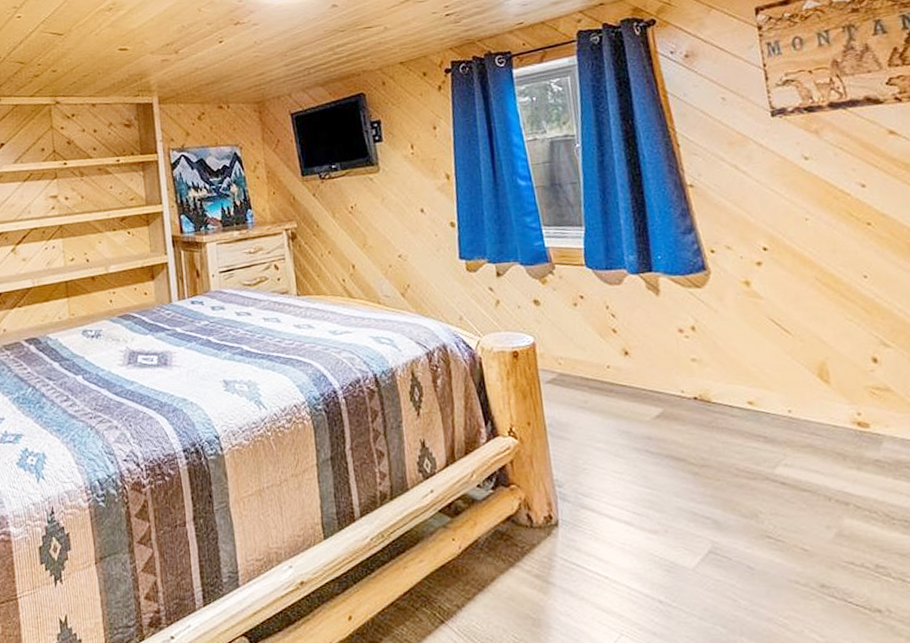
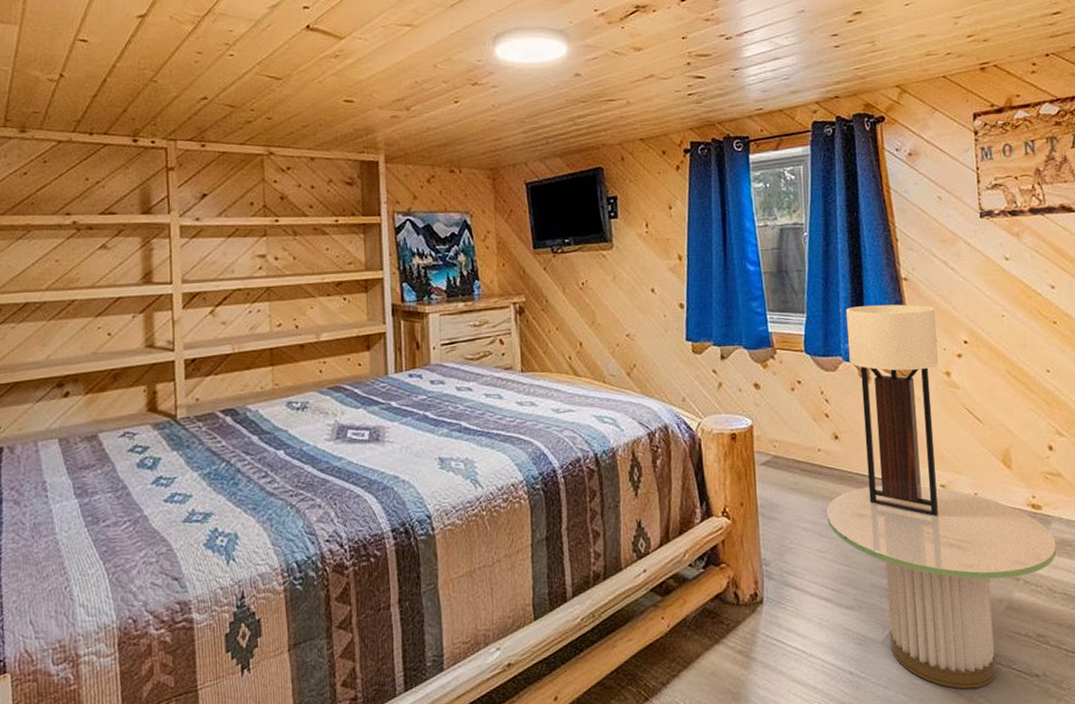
side table: none [620,403,892,623] -> present [826,485,1057,689]
table lamp: none [628,212,748,436] -> present [846,304,938,517]

